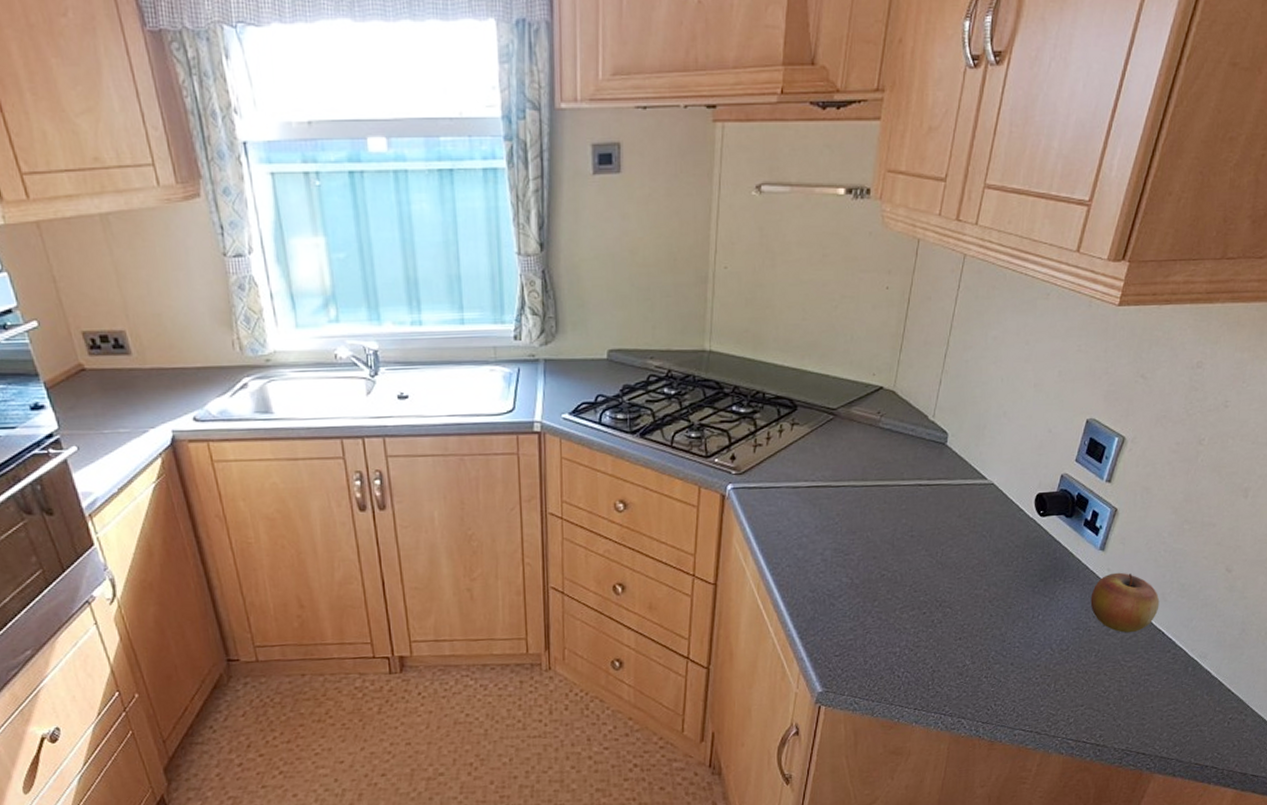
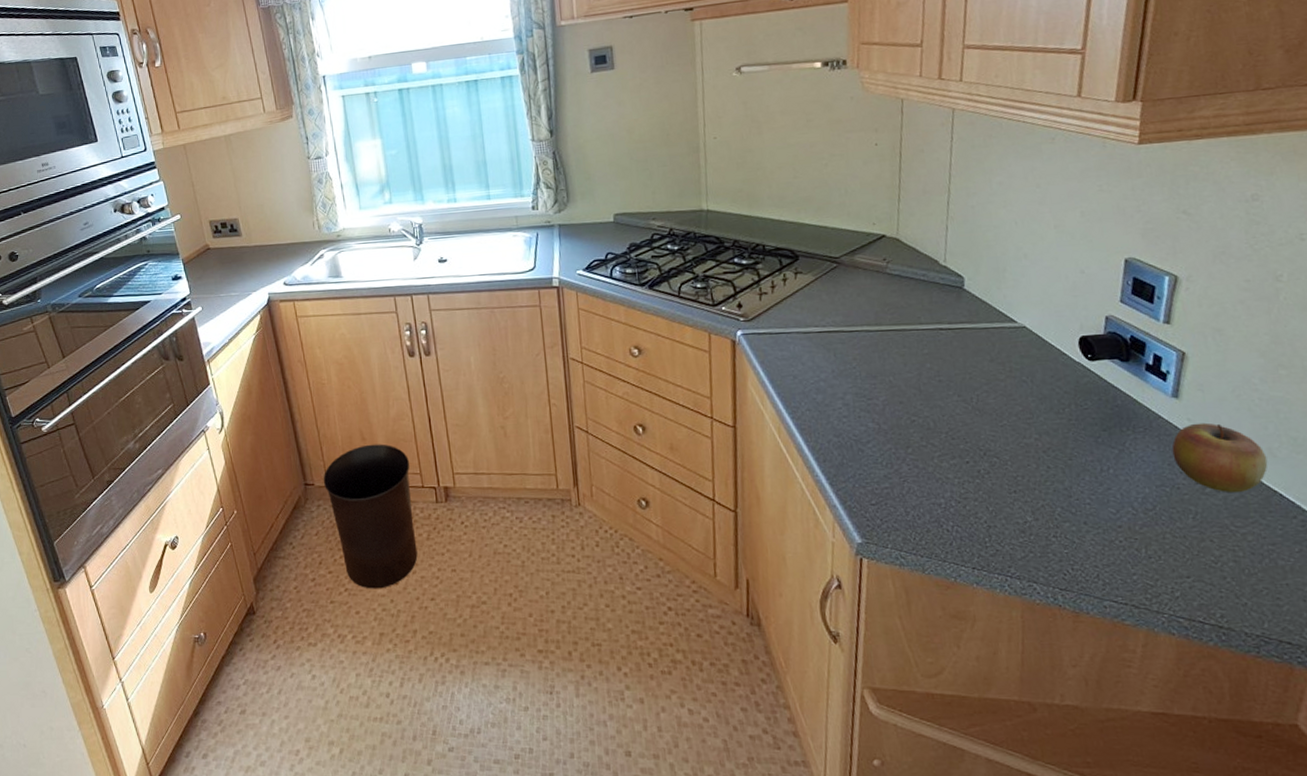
waste bin: none [250,611,367,770] -> present [323,444,418,589]

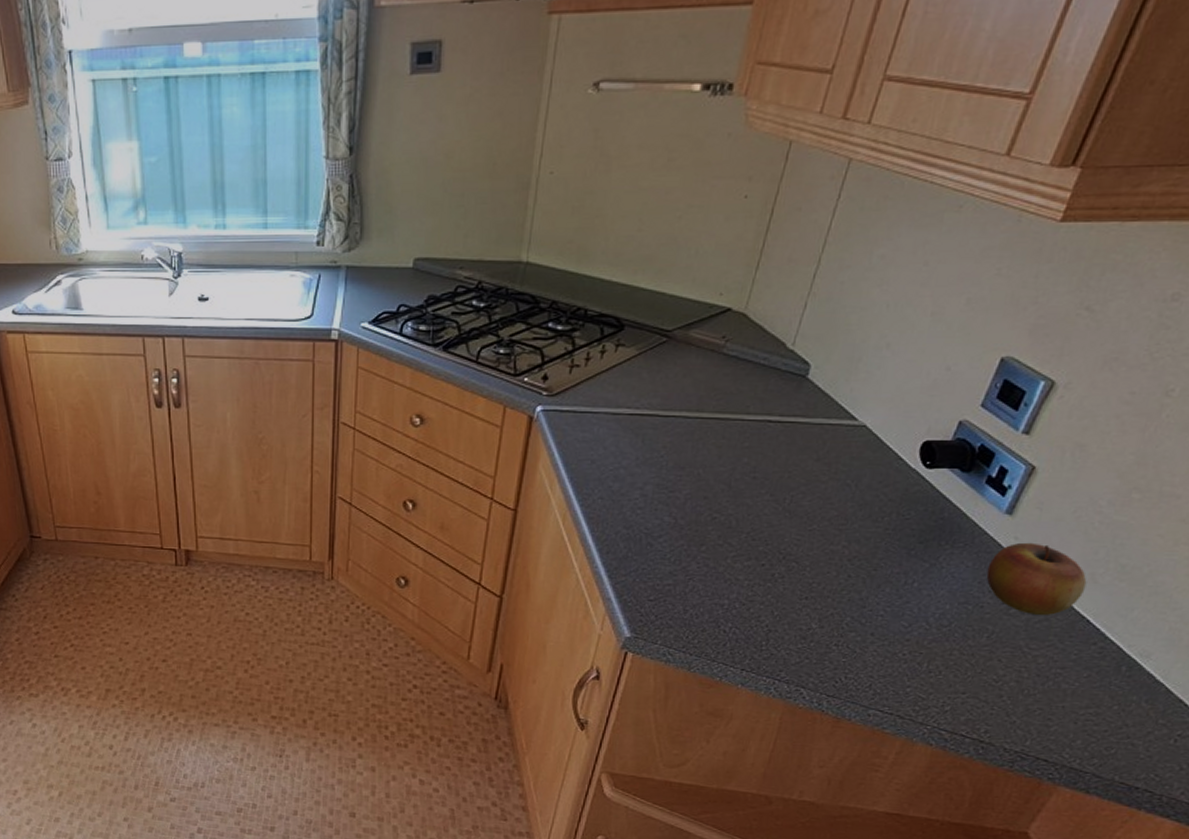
waste bin: present [323,444,418,589] -> none [51,499,151,647]

